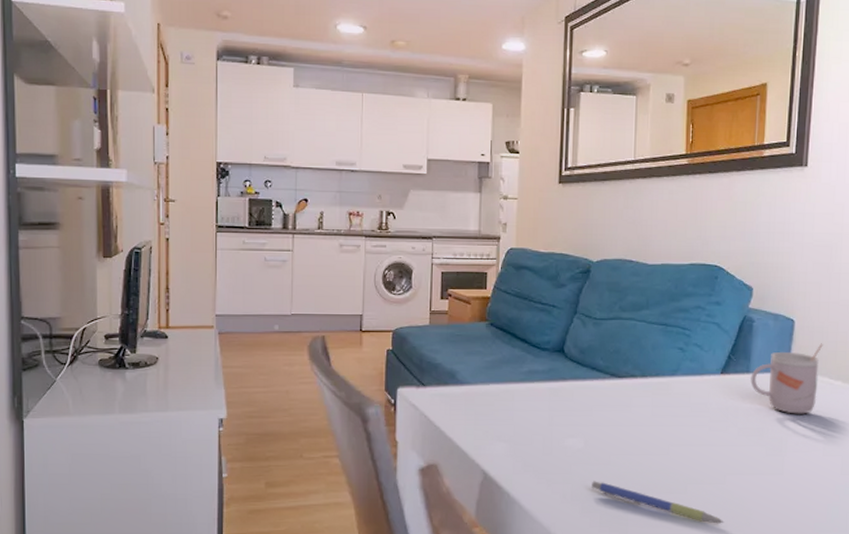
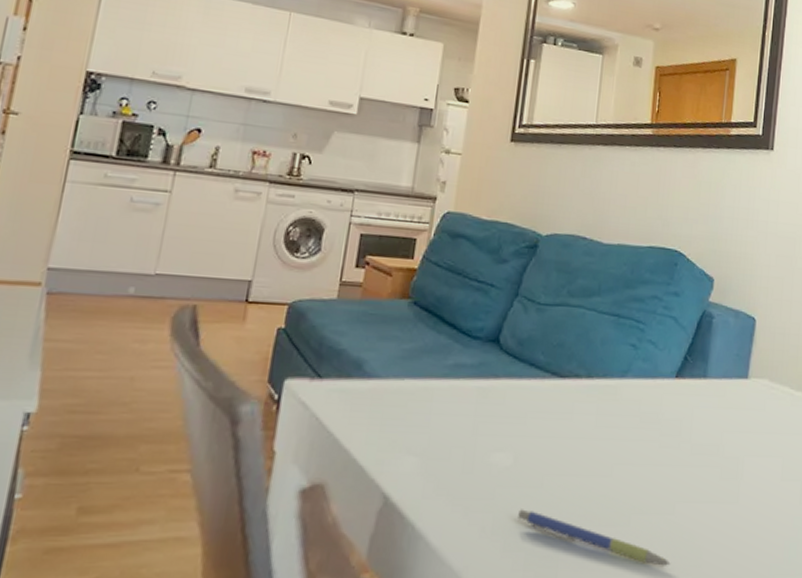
mug: present [750,343,823,414] -> none [707,347,784,430]

